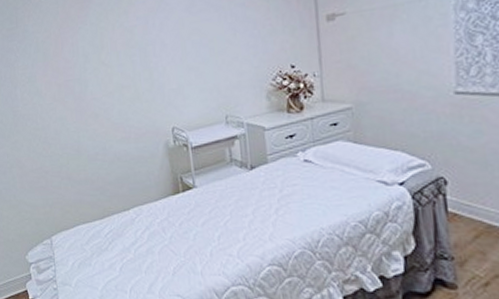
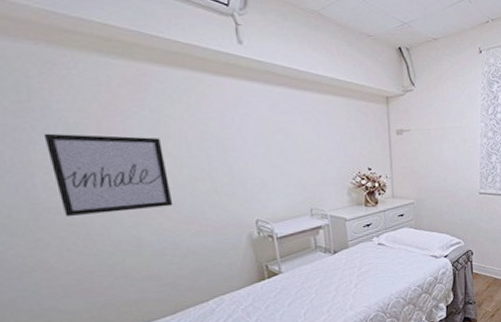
wall art: none [23,49,105,122] -> present [43,133,173,216]

